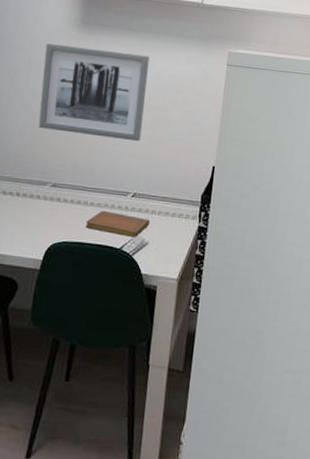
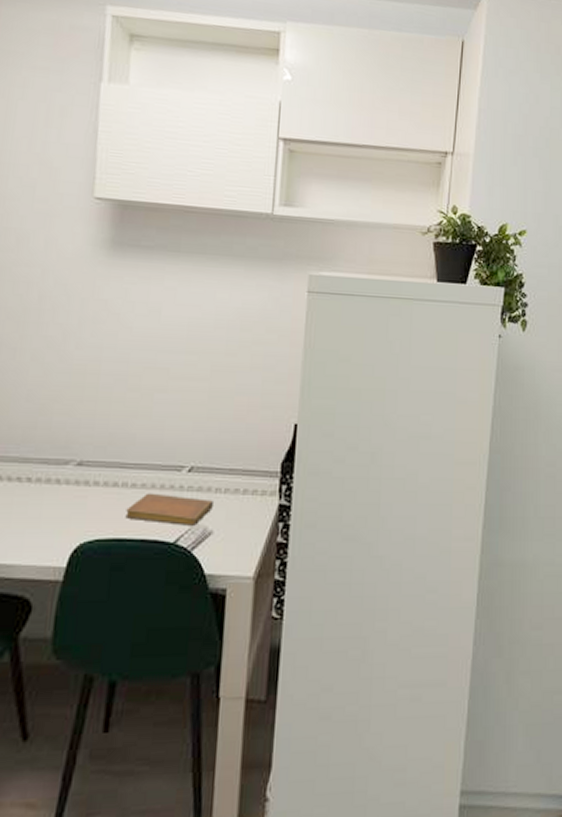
wall art: present [38,43,150,142] -> none [55,273,206,398]

